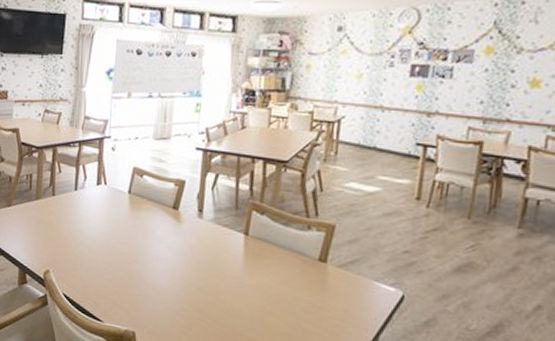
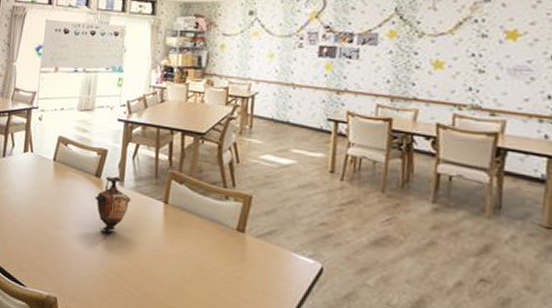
vase: none [172,207,211,266] -> present [95,175,131,232]

